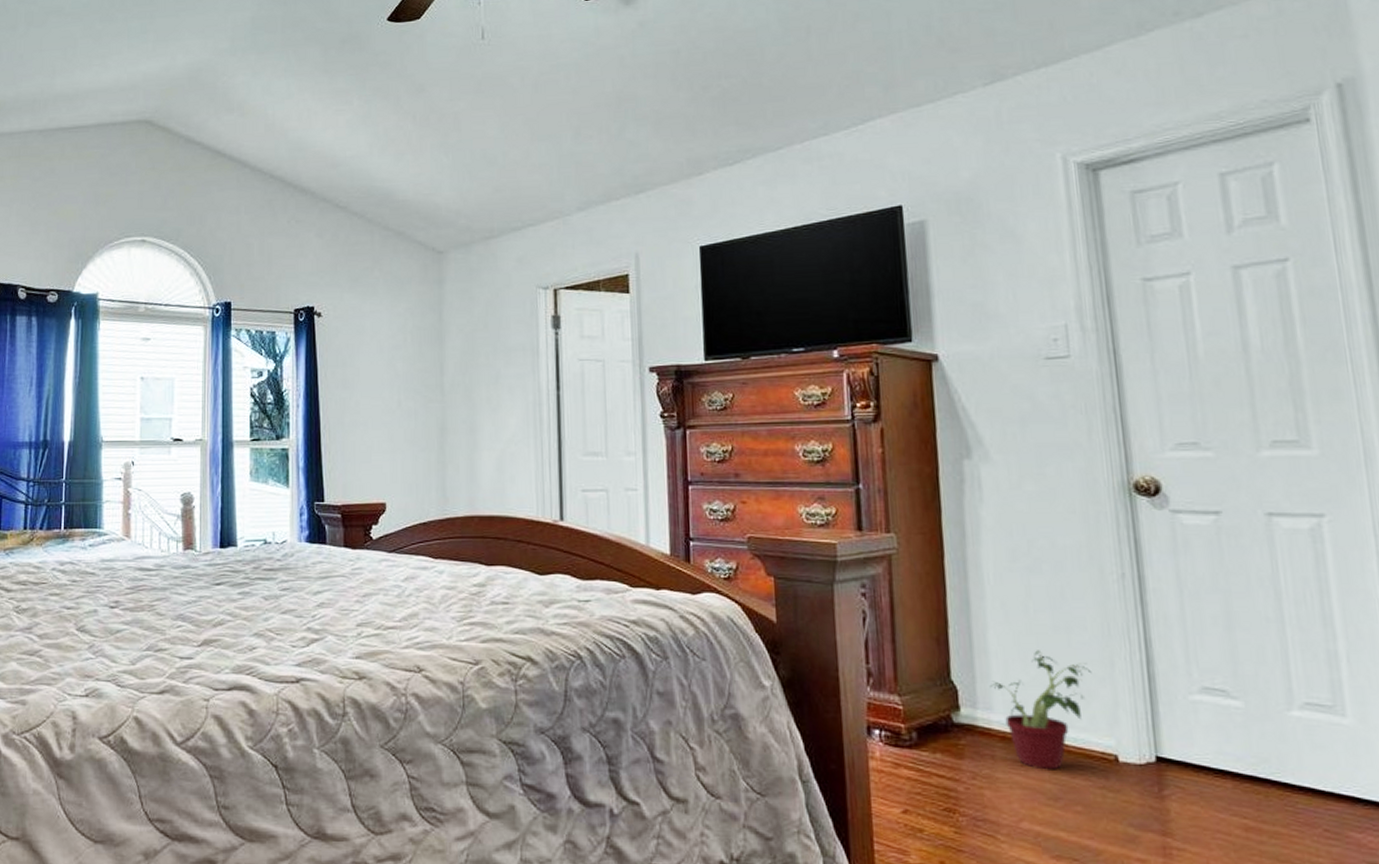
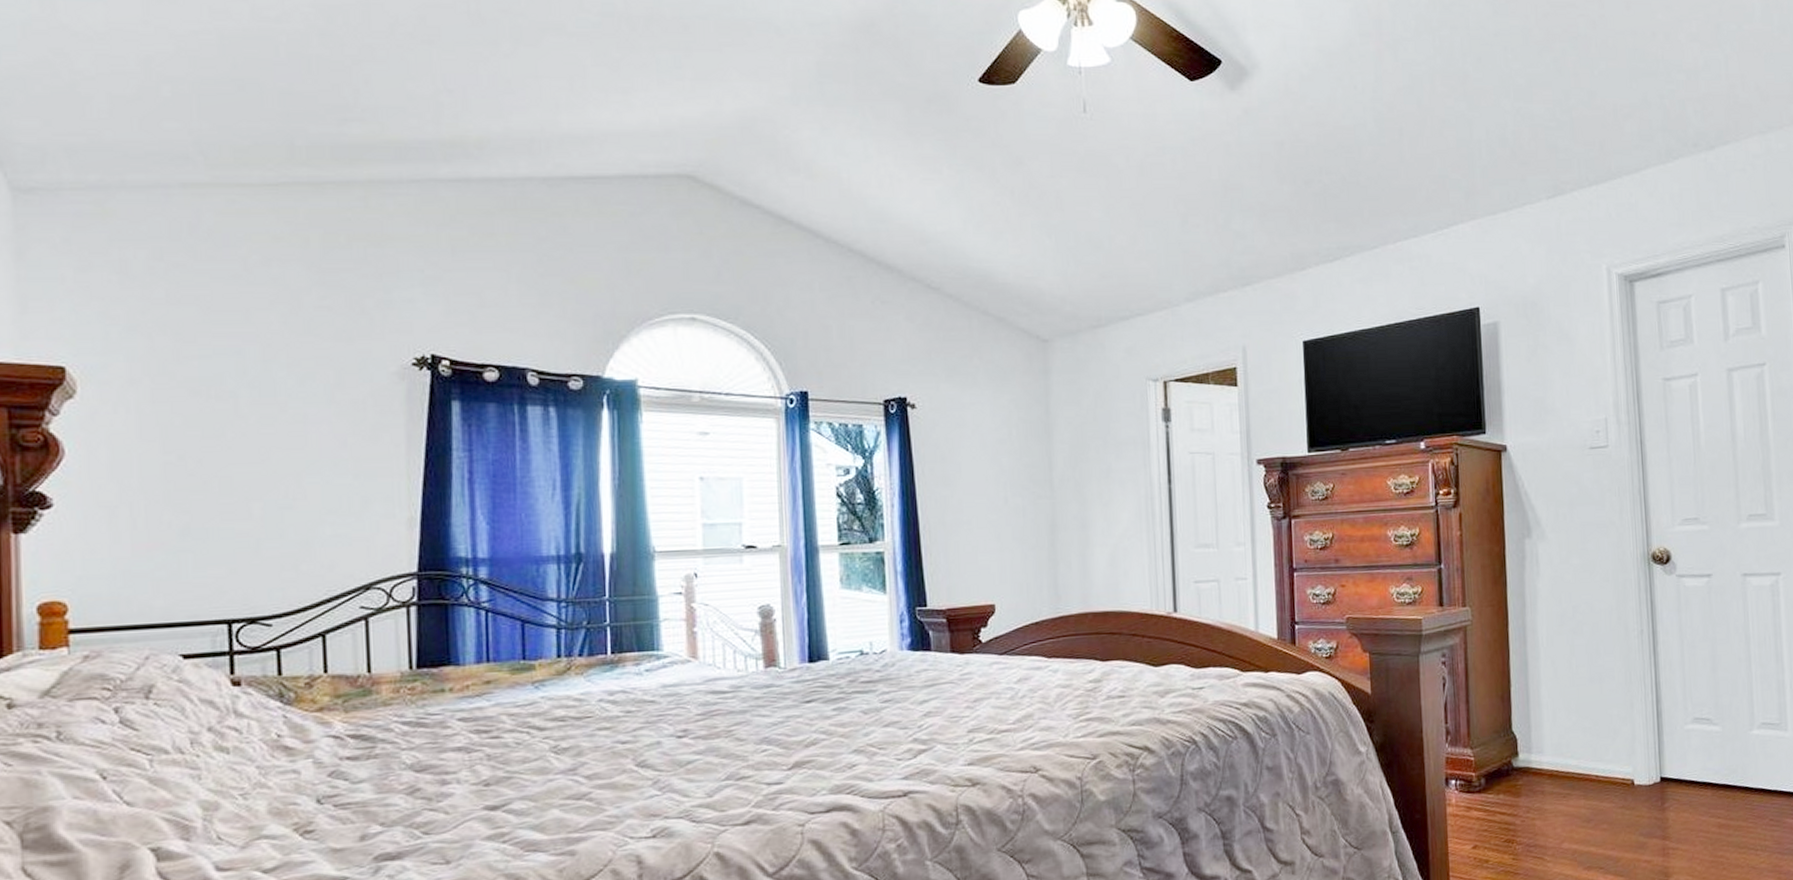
potted plant: present [989,650,1092,770] -> none [1541,699,1617,798]

